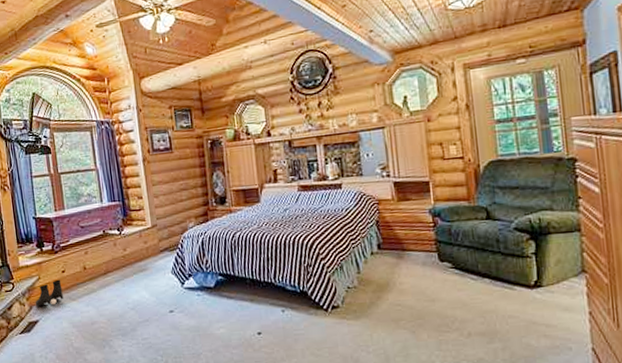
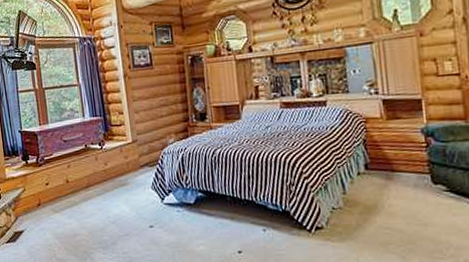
boots: present [35,279,63,307] -> none [20,191,47,217]

